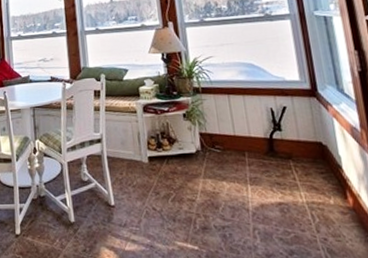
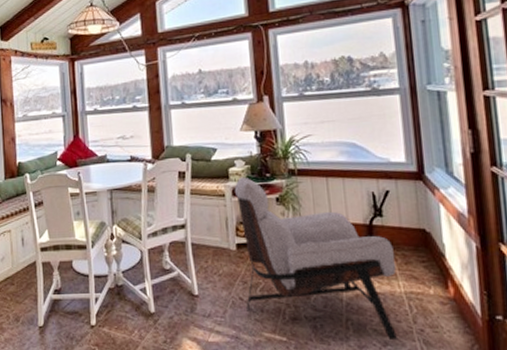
lounge chair: none [144,95,304,249] -> present [234,177,399,341]

